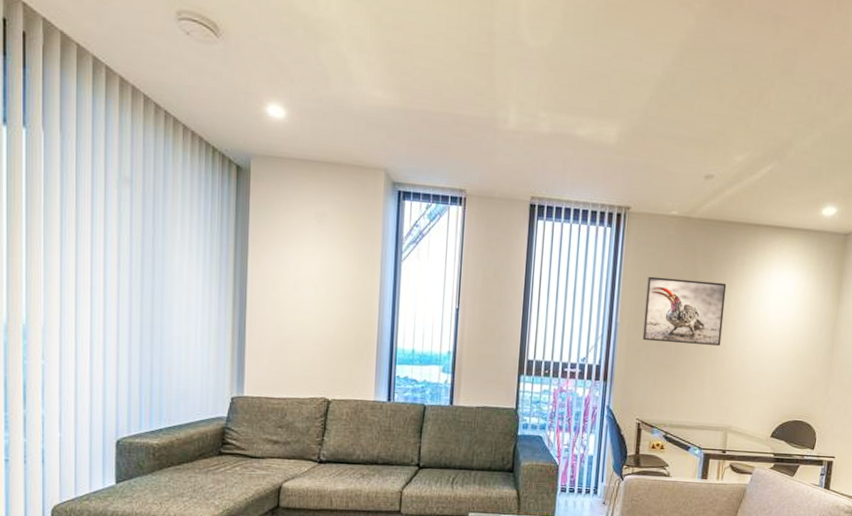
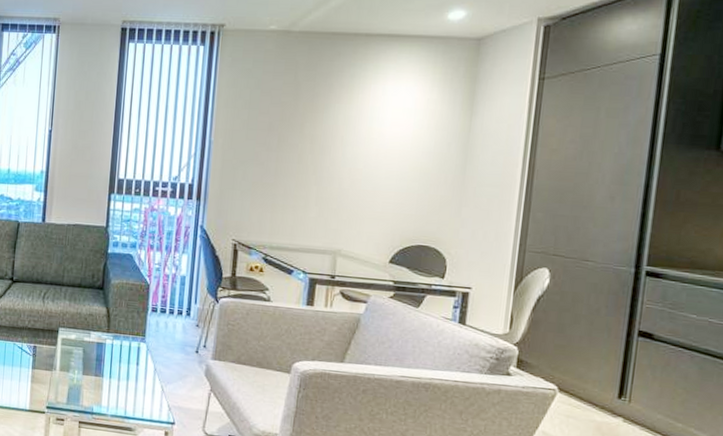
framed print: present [642,276,727,346] -> none [238,93,334,163]

